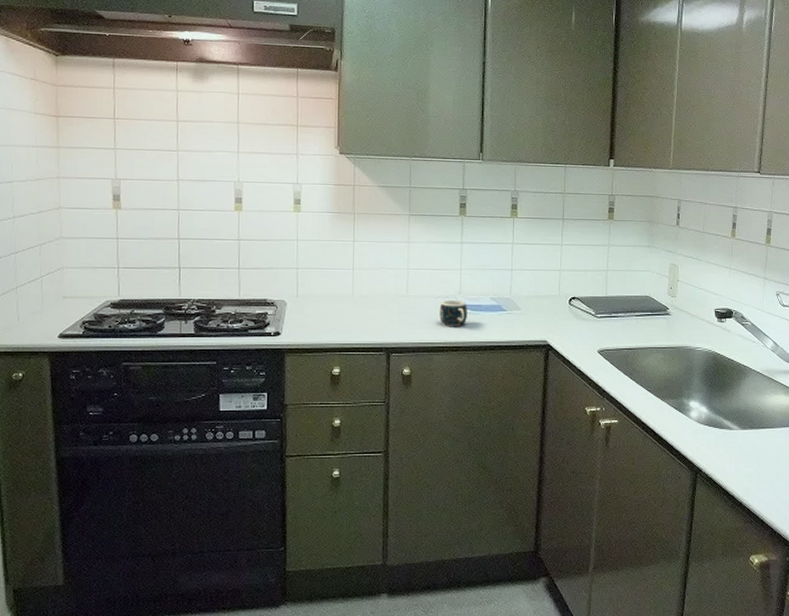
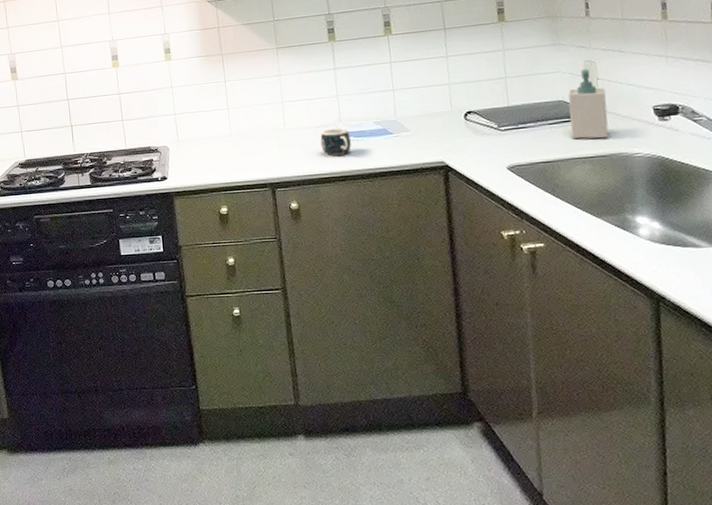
soap bottle: none [652,271,682,333] -> present [568,68,609,139]

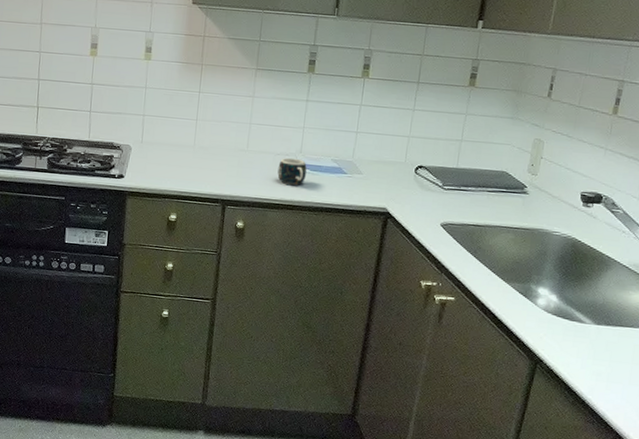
soap bottle: present [568,68,609,139] -> none [505,146,545,214]

